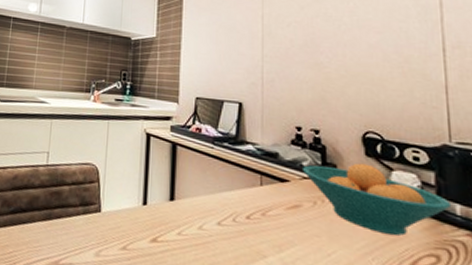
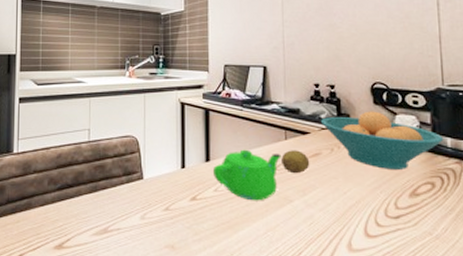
teapot: none [178,191,255,252] -> present [213,149,281,201]
fruit: none [255,198,289,226] -> present [281,150,310,174]

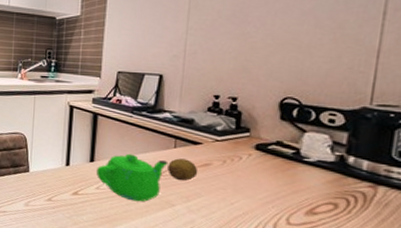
fruit bowl: present [321,111,444,169] -> none [216,126,360,188]

